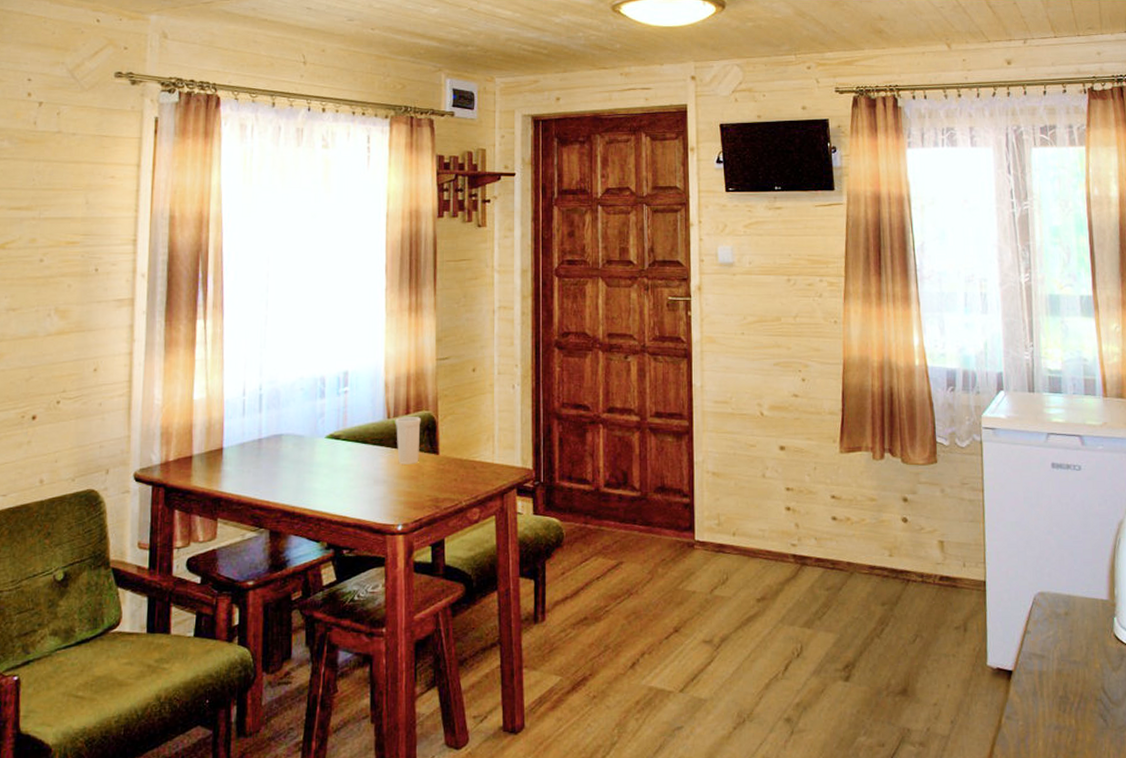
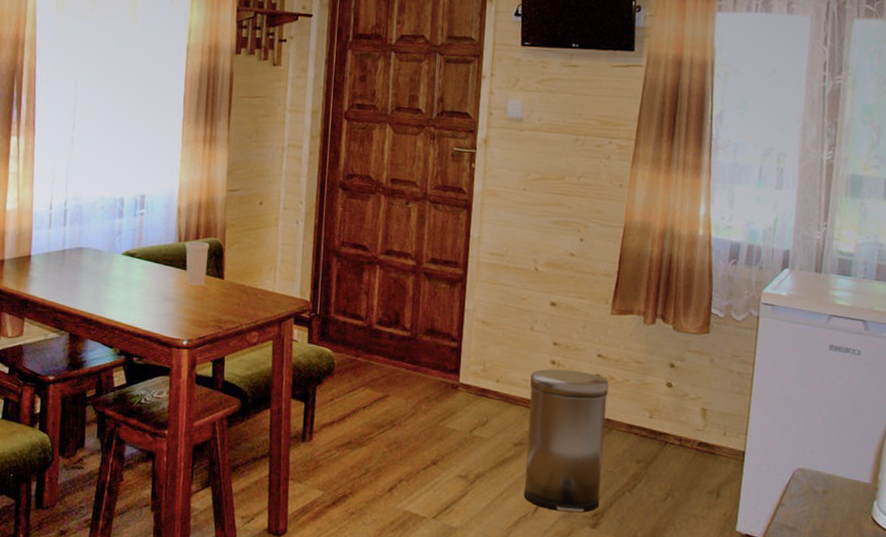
pedal bin: none [767,515,850,667] -> present [523,369,610,513]

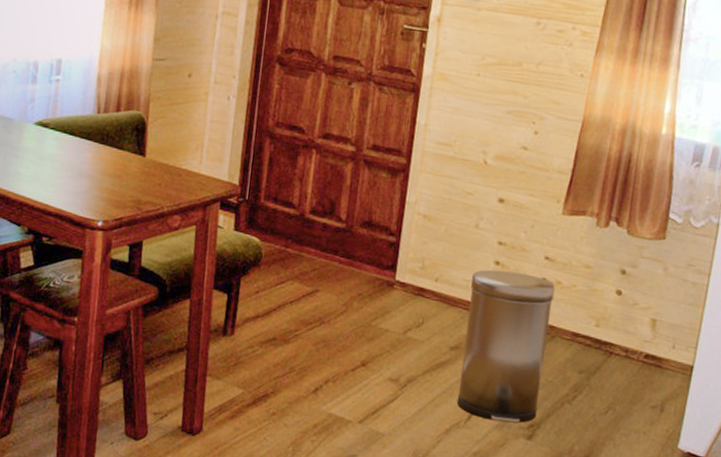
cup: present [185,241,209,286] -> none [104,113,131,163]

